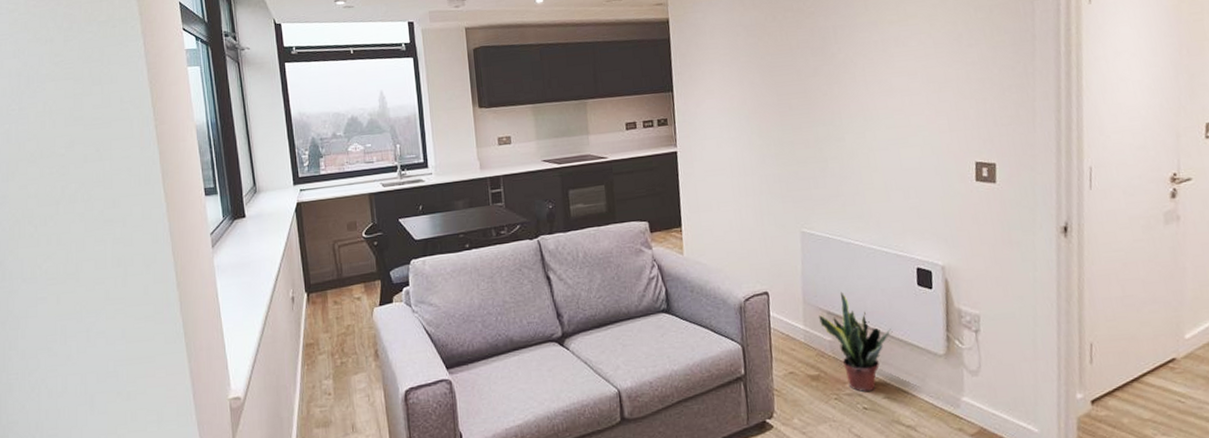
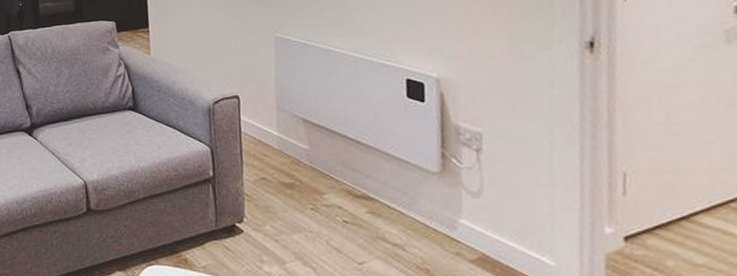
potted plant: present [819,291,893,392] -> none [294,99,378,205]

